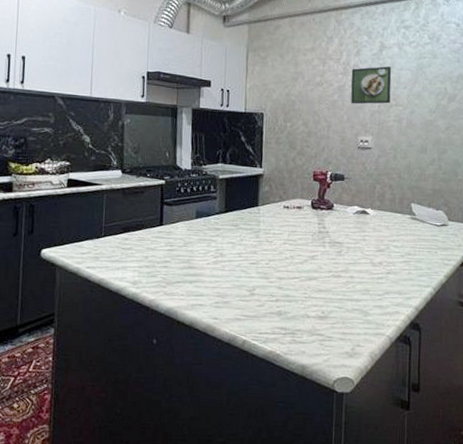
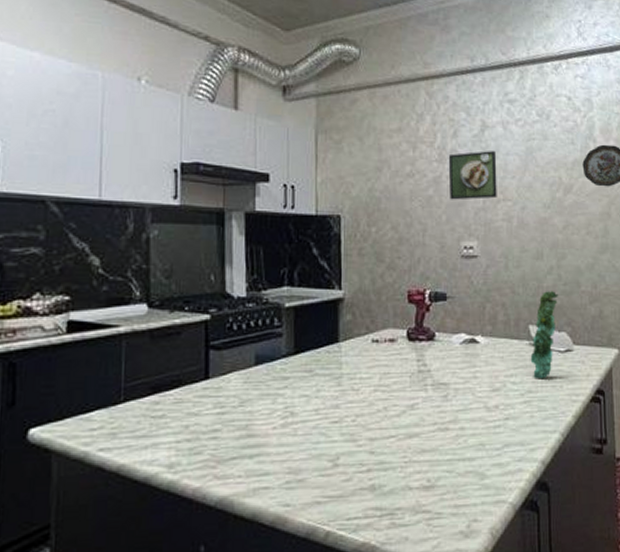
plant: none [411,178,439,246] -> present [530,291,559,380]

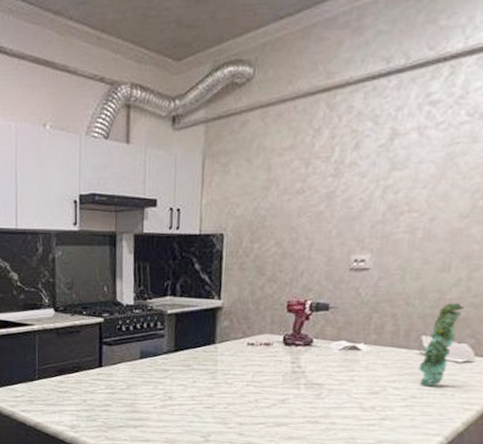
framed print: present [448,151,497,200] -> none [343,160,406,214]

